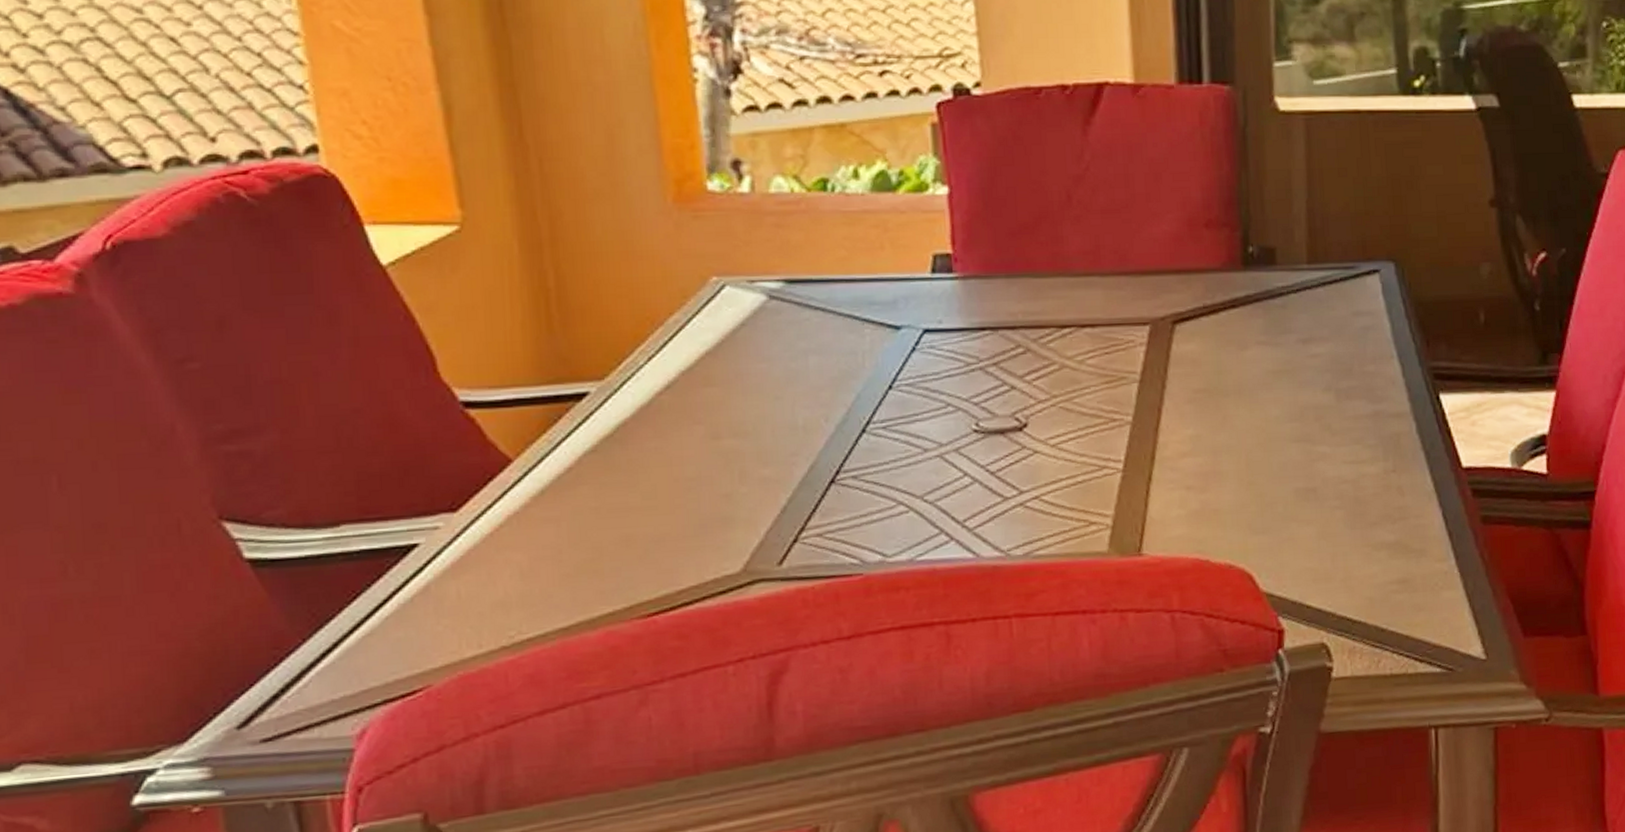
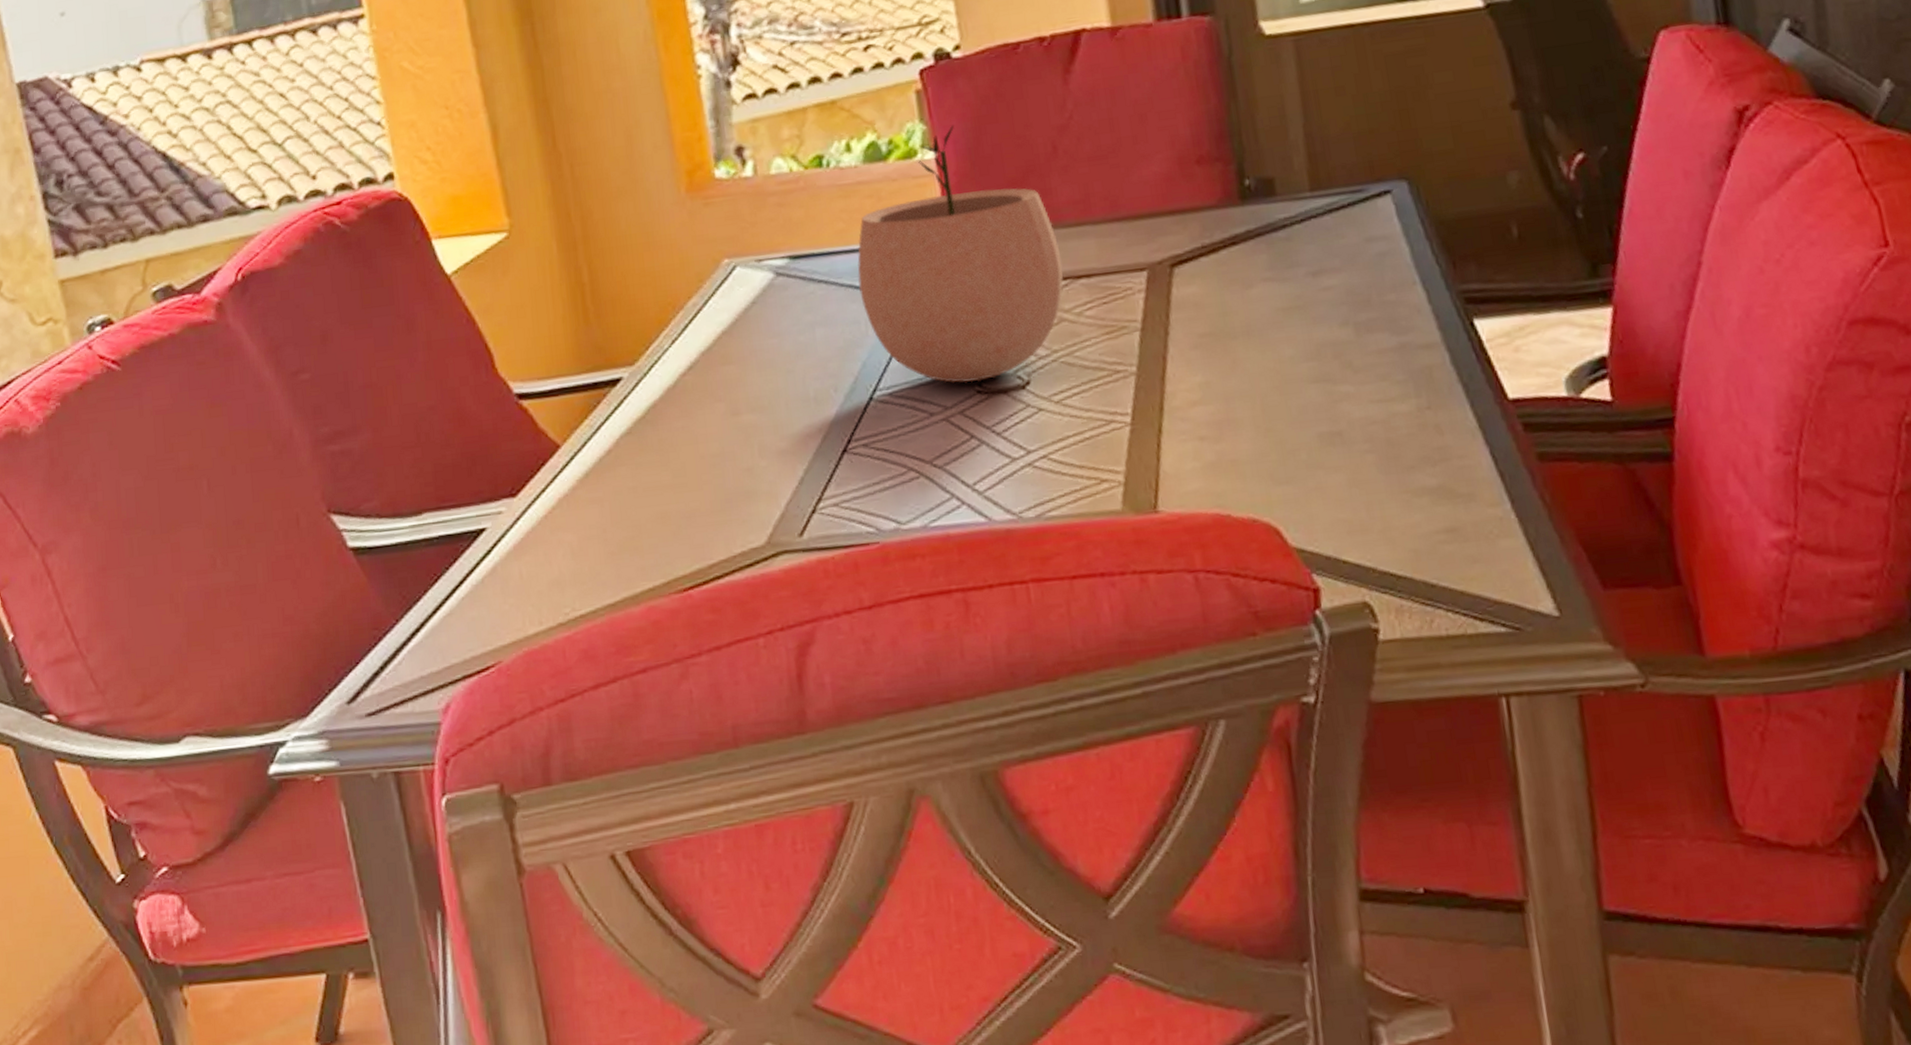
plant pot: none [857,162,1069,422] -> present [857,124,1063,384]

